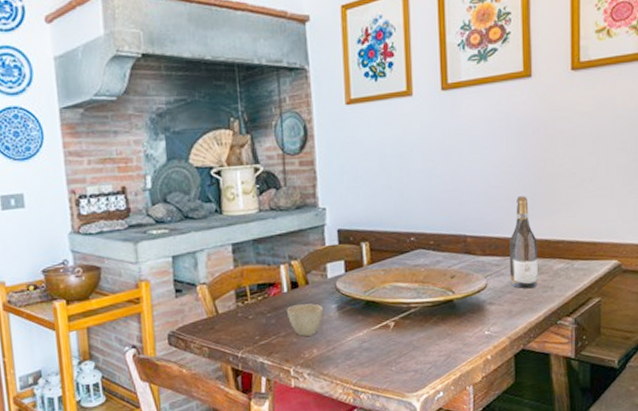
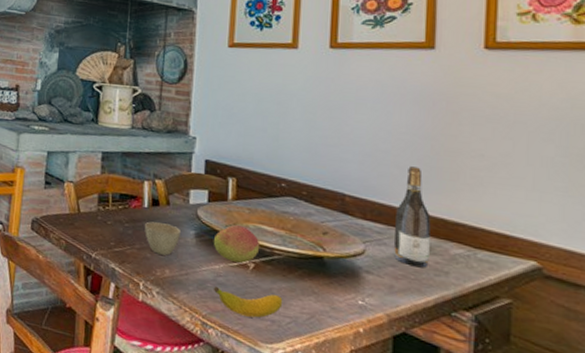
fruit: none [354,287,398,325] -> present [213,224,260,263]
banana: none [359,346,423,374] -> present [213,286,283,318]

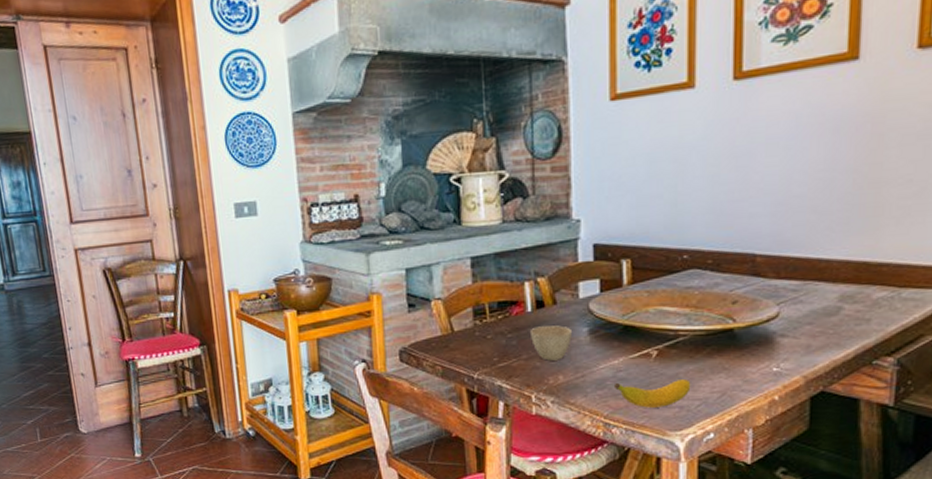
fruit: present [213,224,260,263] -> none [609,311,663,353]
wine bottle: present [393,166,431,268] -> none [810,208,852,320]

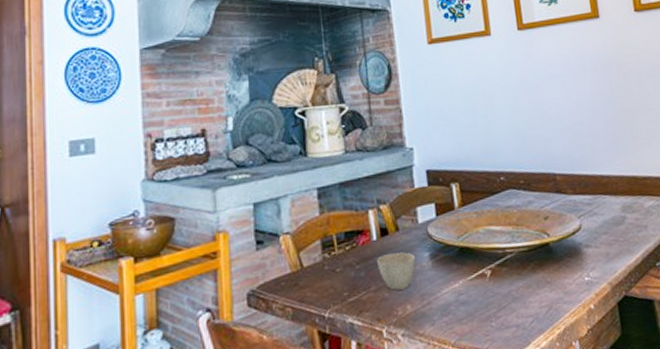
banana: present [613,379,691,408] -> none [456,296,523,331]

